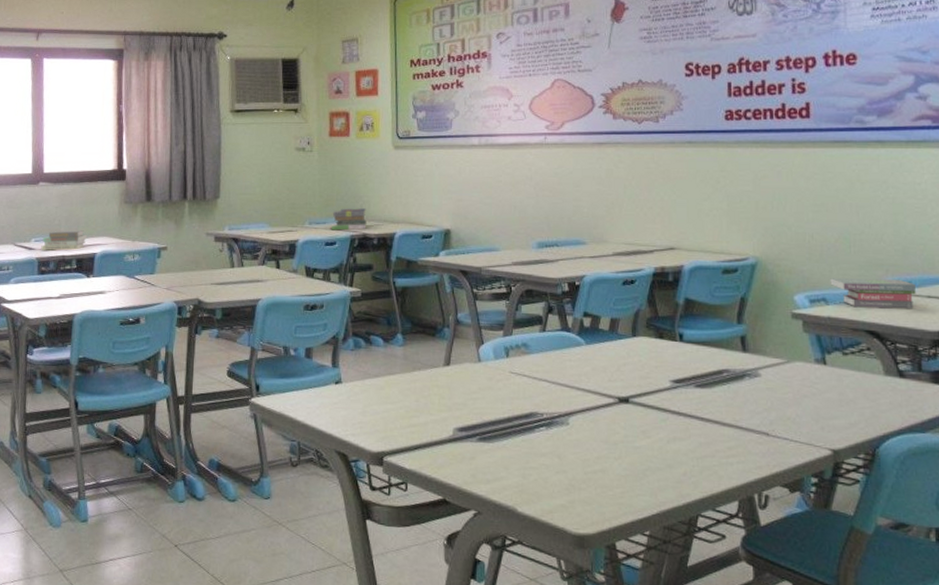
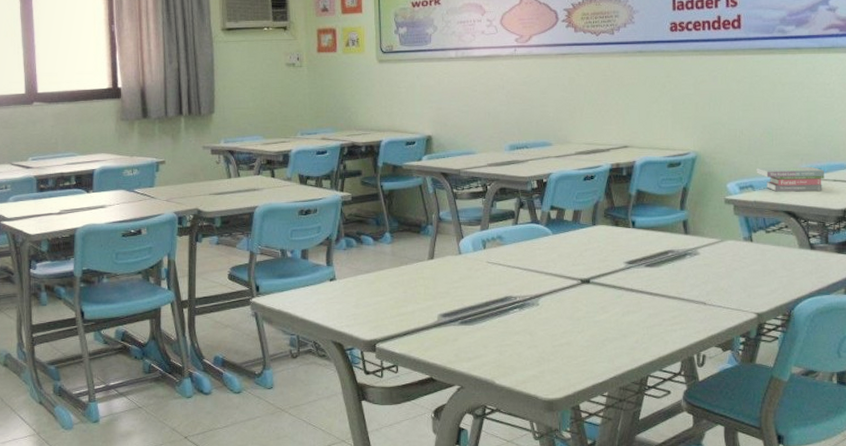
books: present [41,230,87,251] -> none [39,148,85,168]
books: present [331,207,368,231] -> none [321,118,356,140]

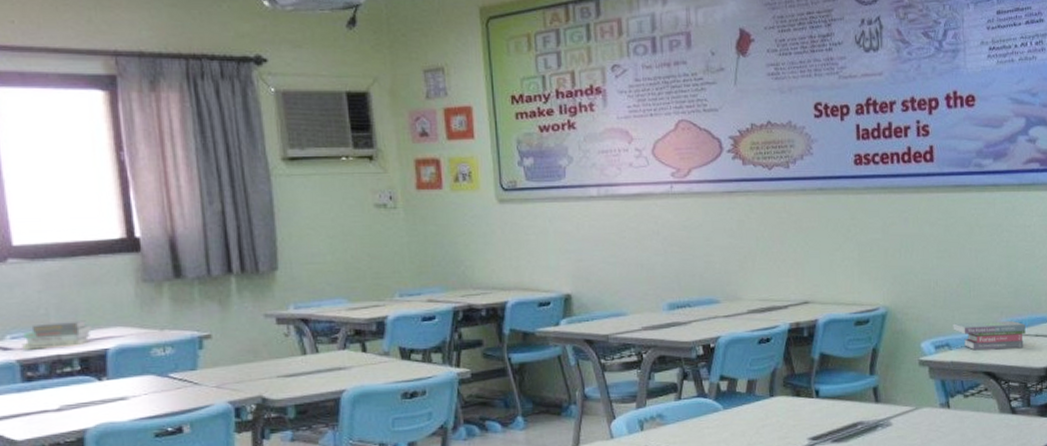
books: none [39,148,85,168] -> present [22,320,92,350]

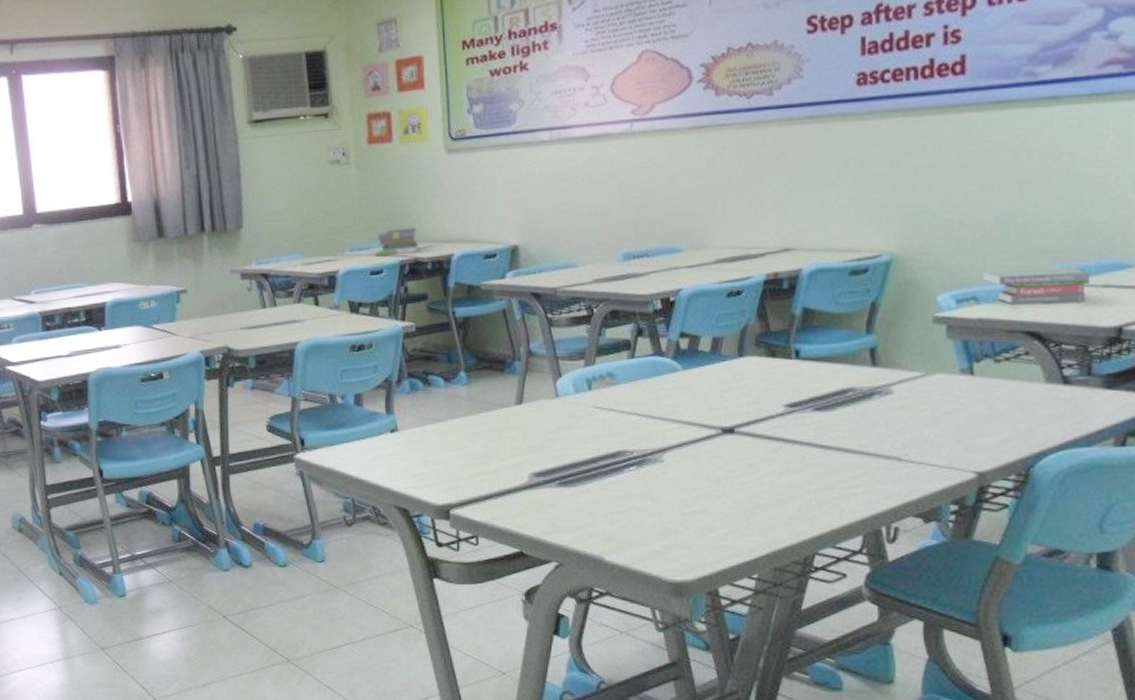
books: present [22,320,92,350] -> none [43,277,94,303]
books: none [427,273,473,303] -> present [375,226,419,257]

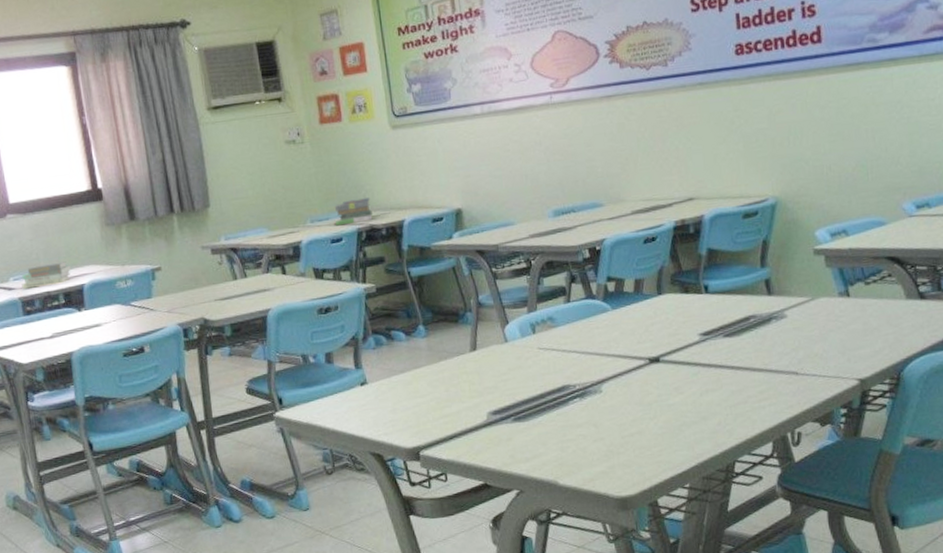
books: none [43,277,94,303] -> present [21,261,71,289]
books: present [983,267,1090,305] -> none [849,200,933,236]

